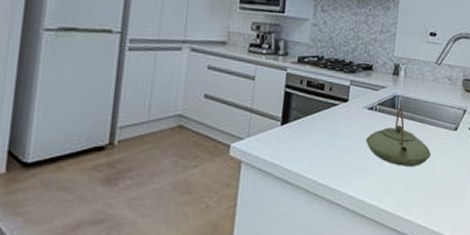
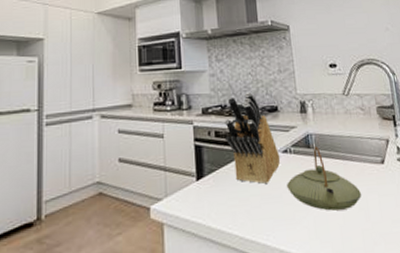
knife block: none [316,48,366,135] -> present [225,93,281,184]

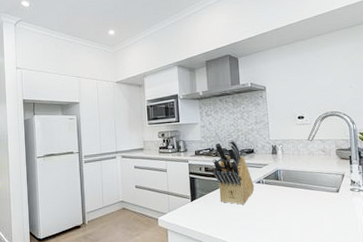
teapot: present [287,147,361,211] -> none [259,179,318,225]

